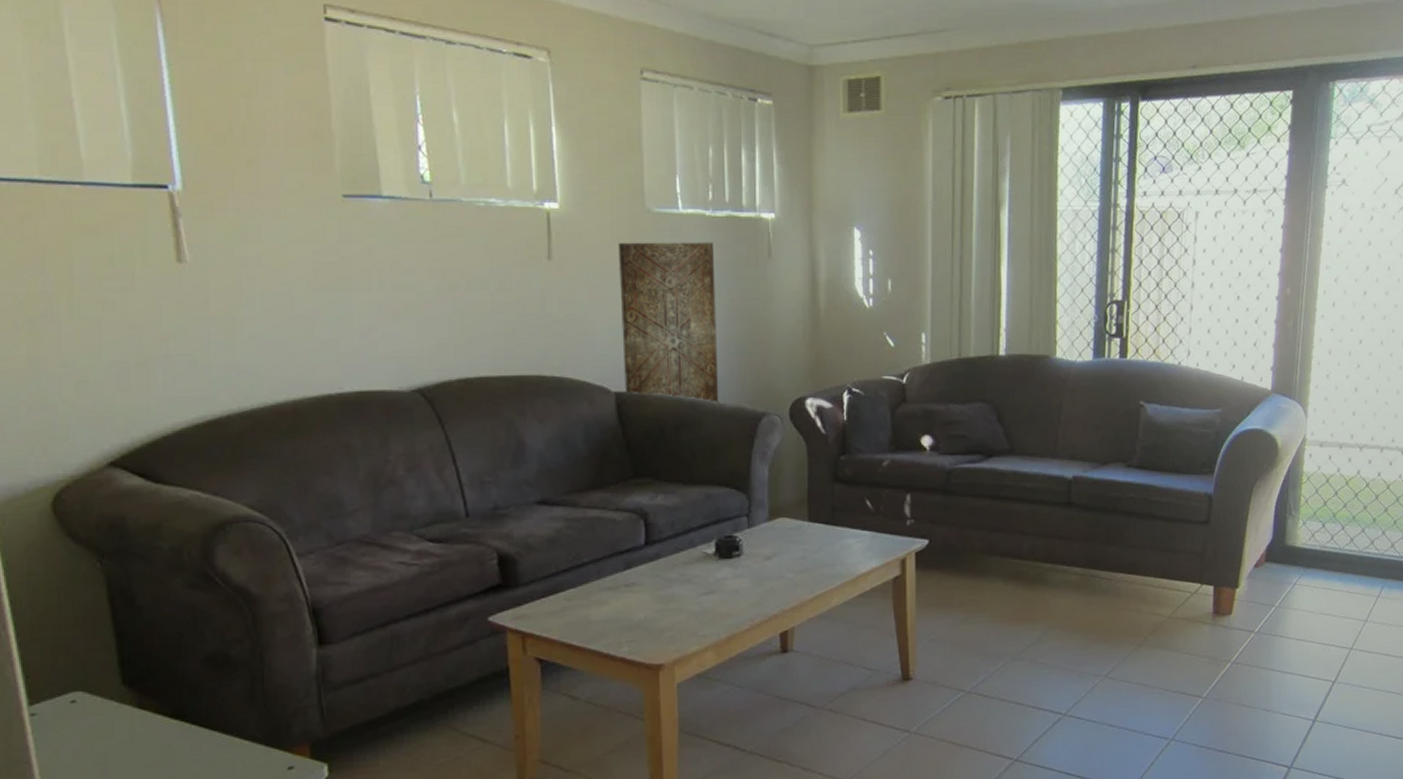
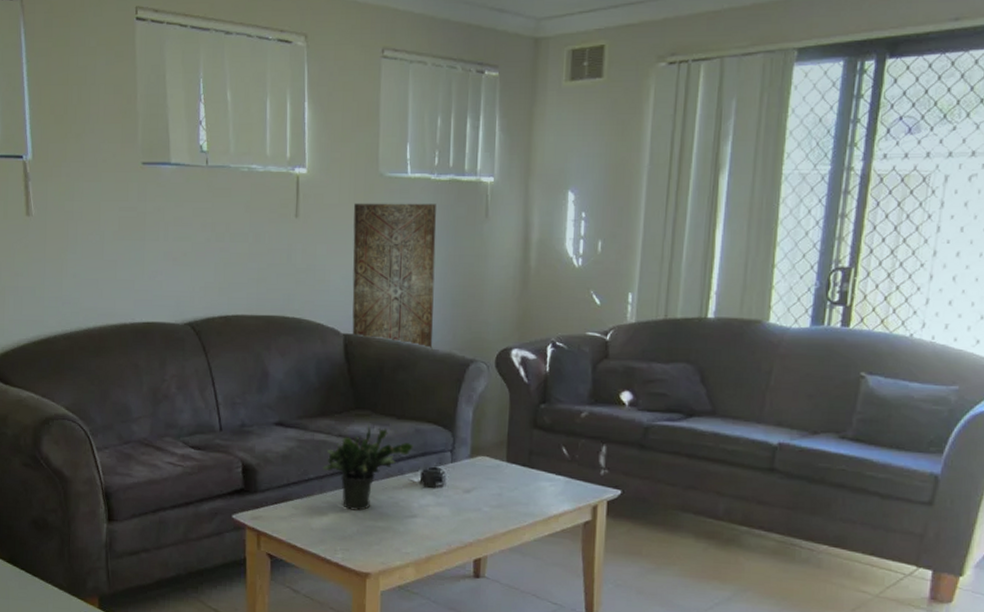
potted plant: none [599,492,705,595] -> present [323,423,414,511]

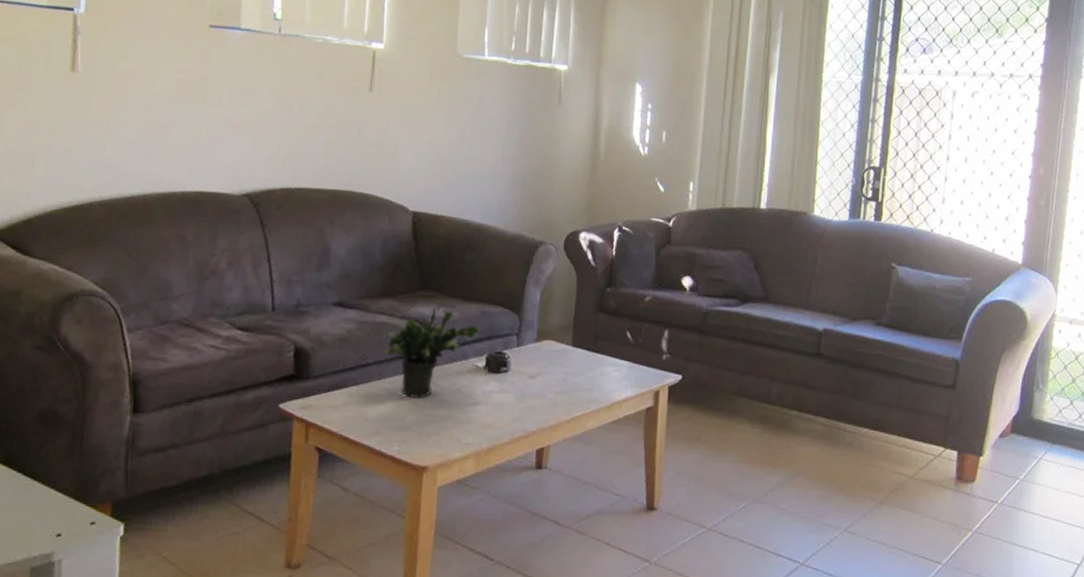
wall art: present [352,203,437,351] -> none [421,81,512,231]

